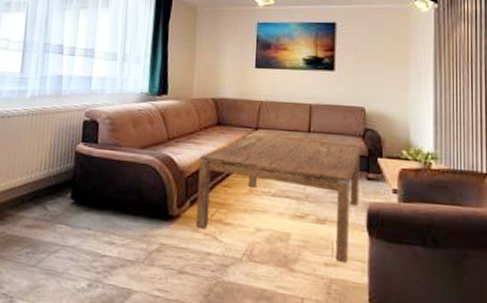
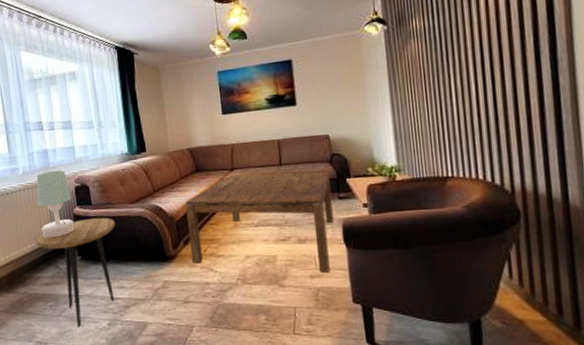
side table: none [27,158,120,284] -> present [35,217,116,327]
table lamp: none [35,99,78,174] -> present [36,169,75,238]

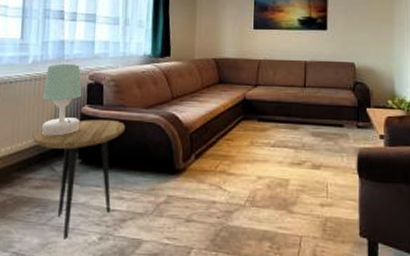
coffee table: present [185,171,334,274] -> none [201,91,351,203]

